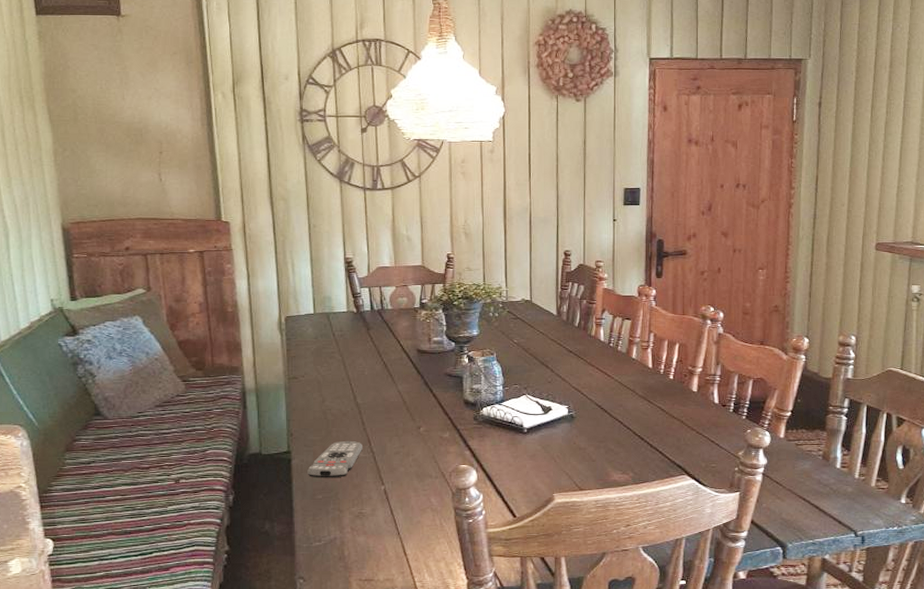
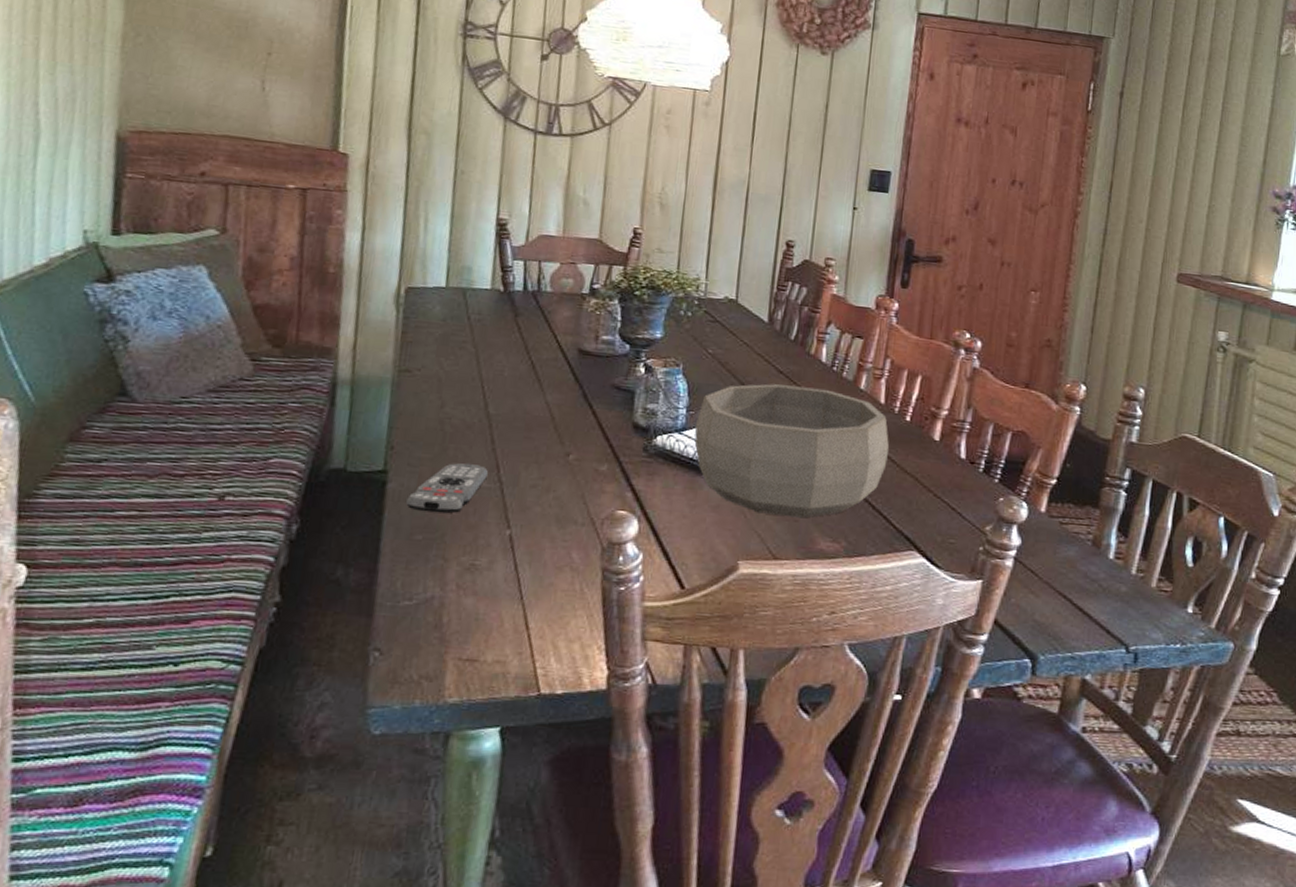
decorative bowl: none [510,361,659,459] -> present [694,384,890,518]

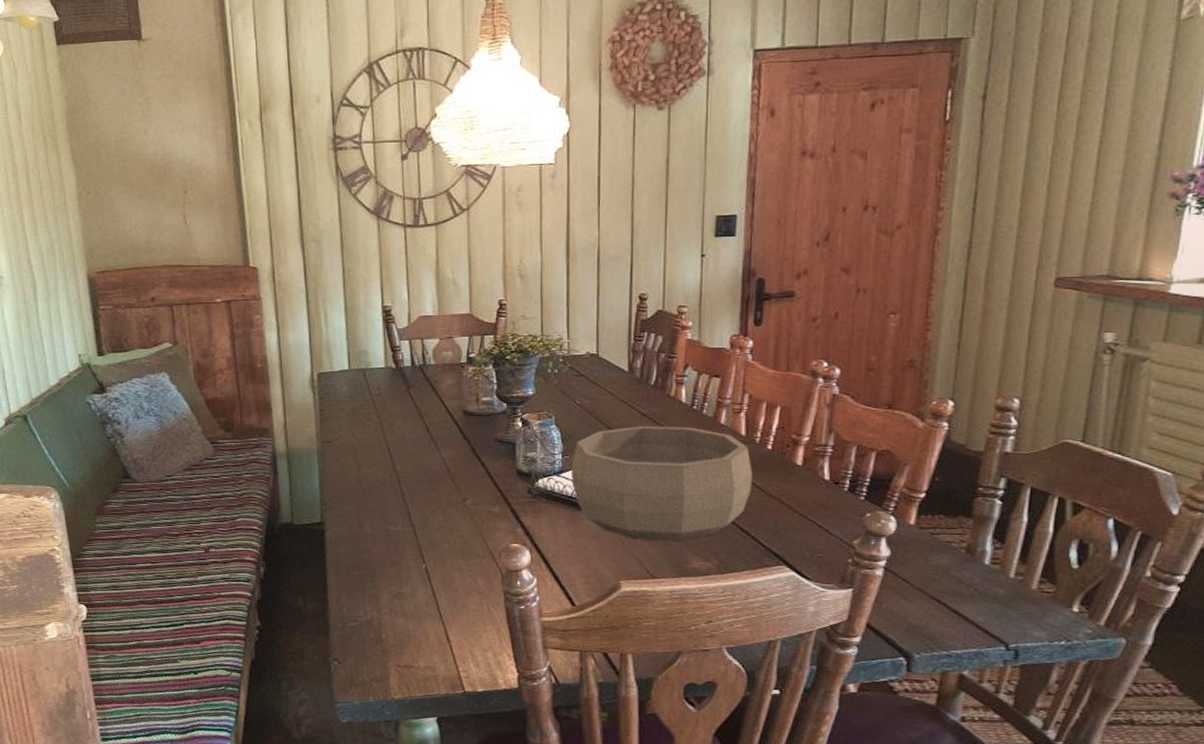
remote control: present [406,462,488,514] -> none [342,512,402,554]

